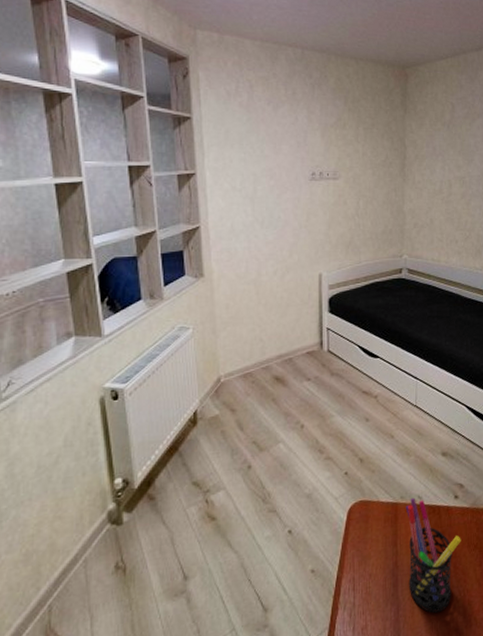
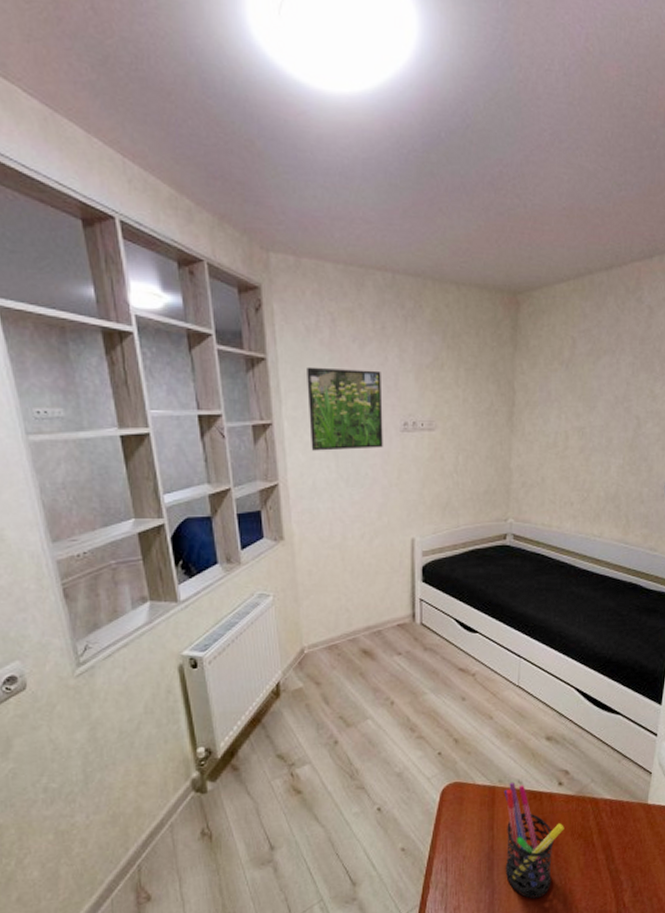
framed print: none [227,125,294,197] -> present [307,366,383,451]

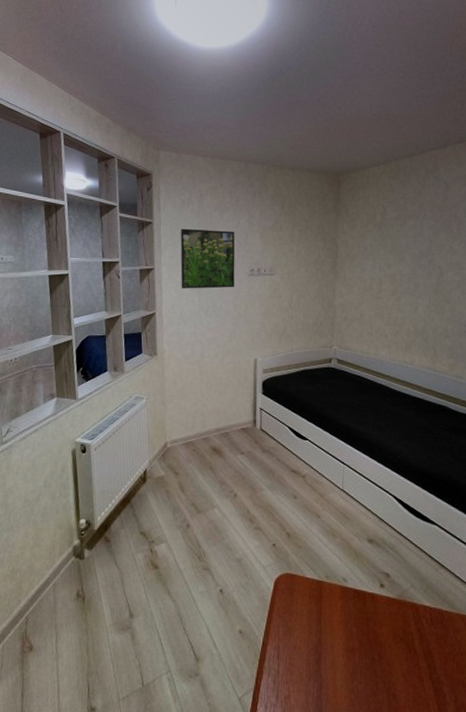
pen holder: present [504,782,564,899] -> none [330,578,387,699]

